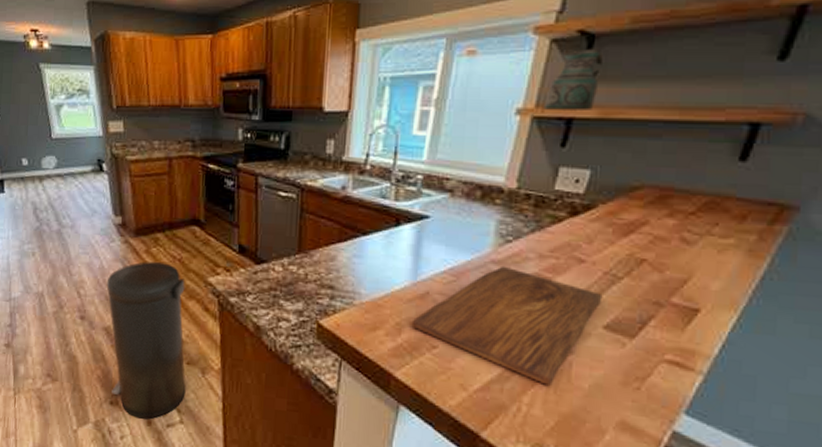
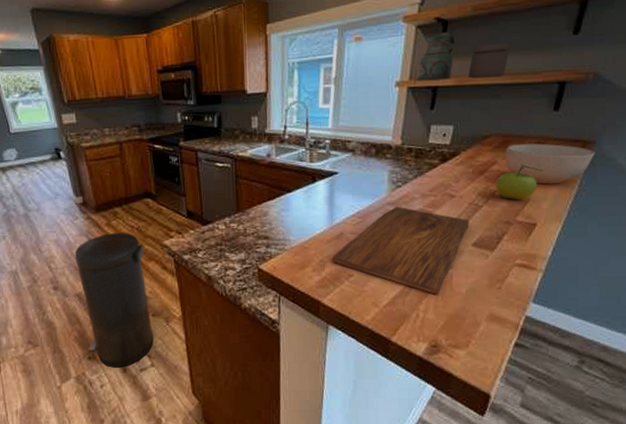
jar: none [618,67,682,112] -> present [468,43,510,79]
fruit: none [644,228,718,276] -> present [495,164,544,201]
bowl: none [661,201,797,260] -> present [505,143,595,185]

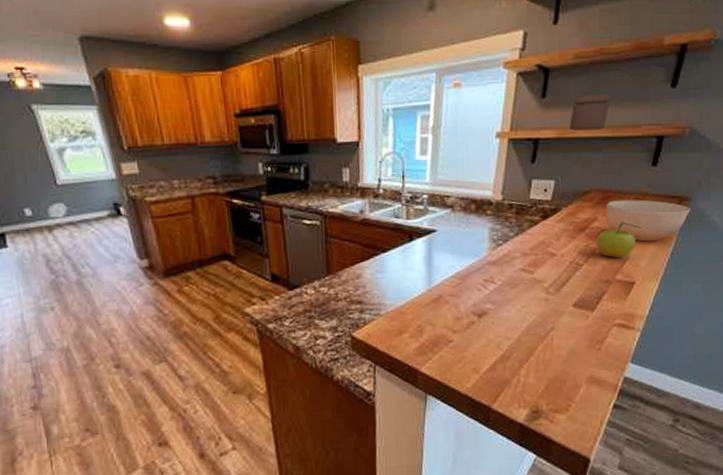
pedal bin: present [74,233,154,368] -> none [139,300,235,454]
cutting board: present [333,206,470,294] -> none [431,265,570,358]
ceramic pitcher: present [415,31,456,81] -> none [516,79,557,133]

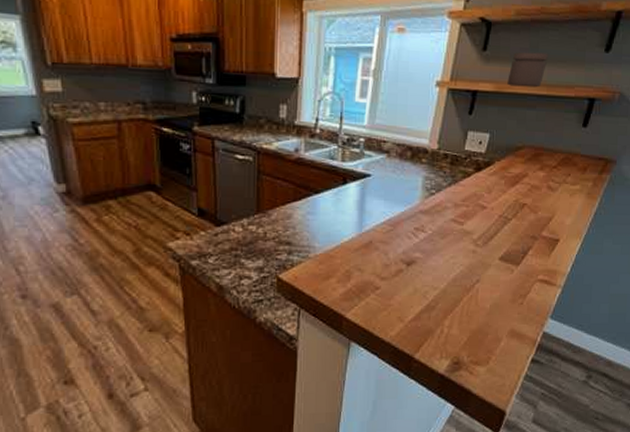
fruit: present [596,221,643,259] -> none [525,178,570,215]
bowl: present [605,199,690,242] -> none [535,158,615,201]

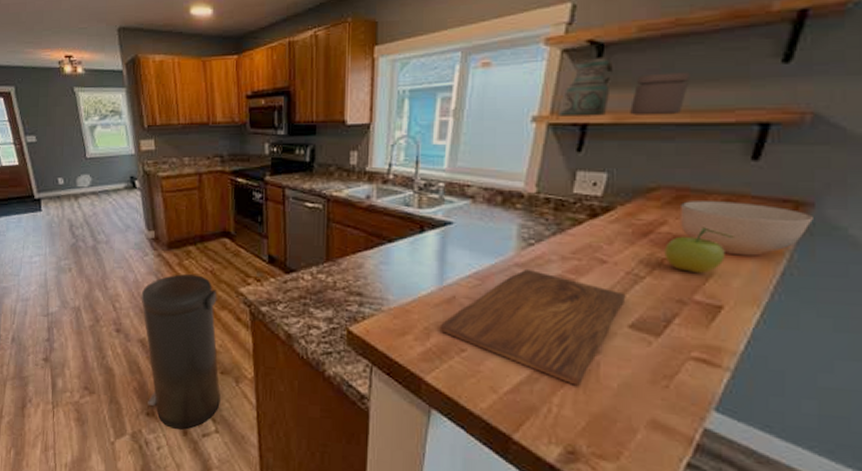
pedal bin: none [51,231,149,393] -> present [141,274,220,430]
cutting board: none [360,215,498,309] -> present [441,268,626,386]
ceramic pitcher: none [456,33,498,85] -> present [558,56,614,117]
fruit: none [525,178,570,215] -> present [664,227,736,274]
bowl: none [535,158,615,201] -> present [679,201,813,256]

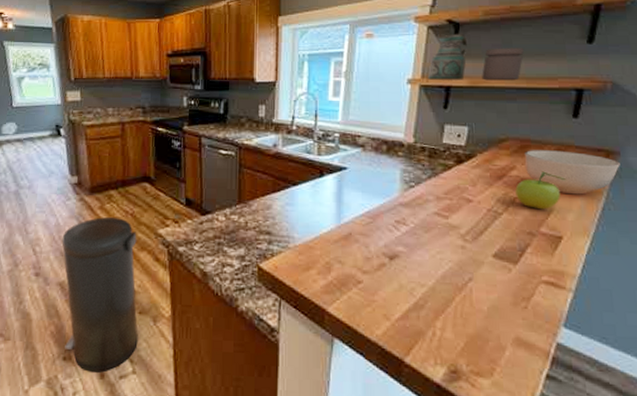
cutting board: present [441,268,626,386] -> none [340,207,489,310]

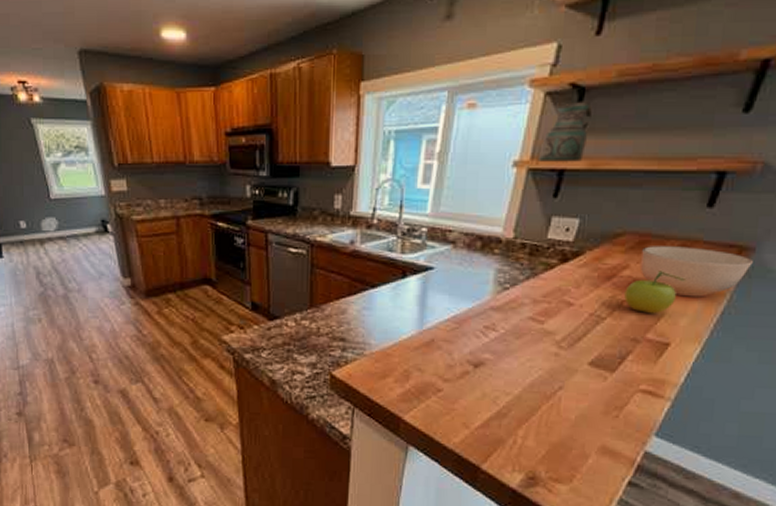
pedal bin: present [62,217,138,373] -> none [119,323,205,476]
jar: present [482,48,524,81] -> none [604,119,661,162]

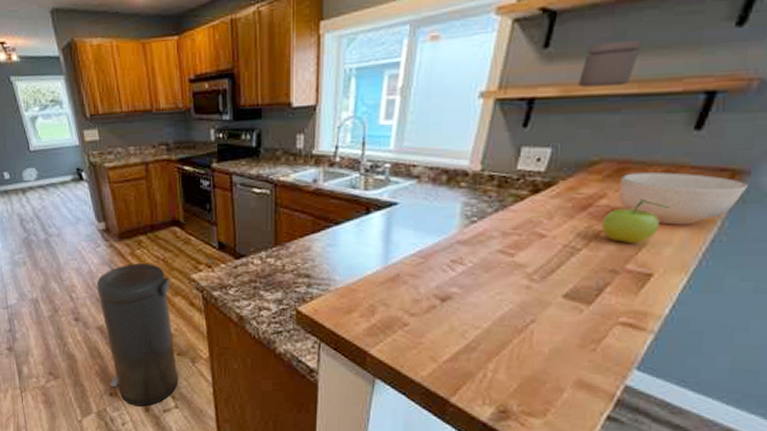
pedal bin: none [119,323,205,476] -> present [96,263,178,407]
ceramic pitcher: present [537,101,593,162] -> none [505,25,566,91]
jar: none [604,119,661,162] -> present [578,39,642,88]

